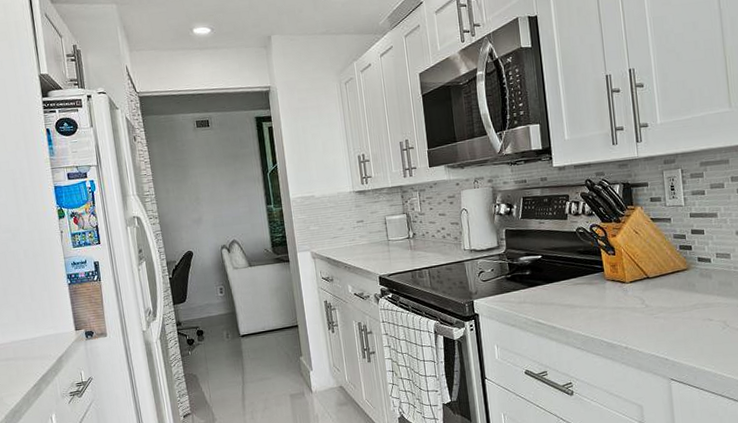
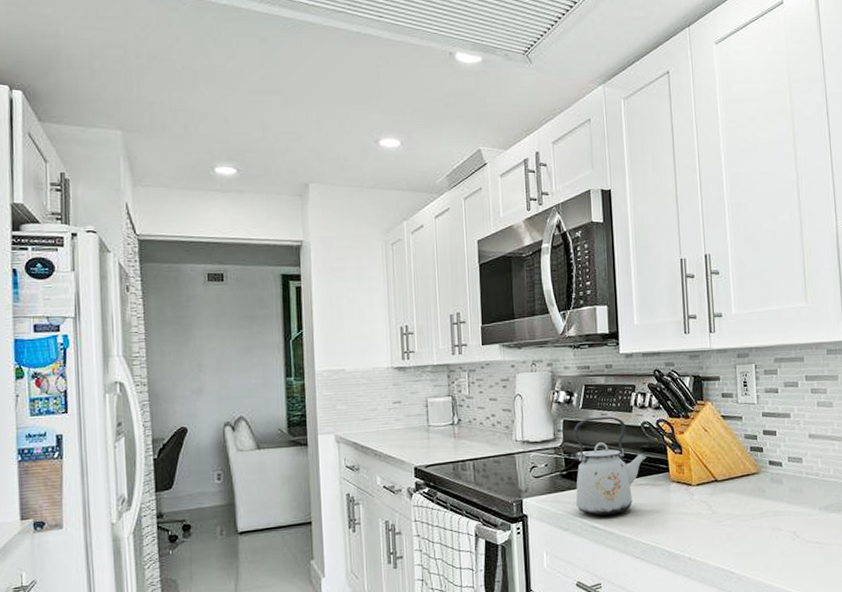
kettle: none [514,224,582,313] -> present [573,416,646,516]

